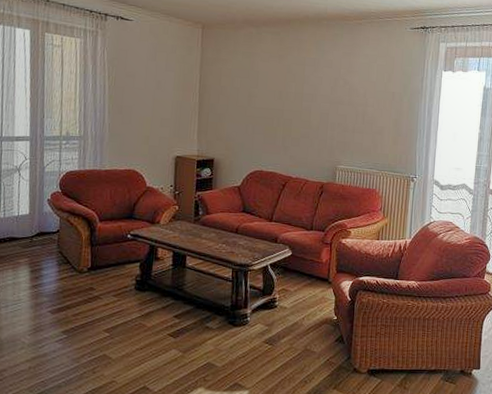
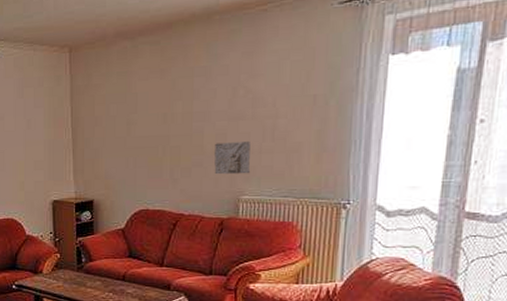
relief sculpture: none [318,120,346,148] -> present [214,140,251,175]

